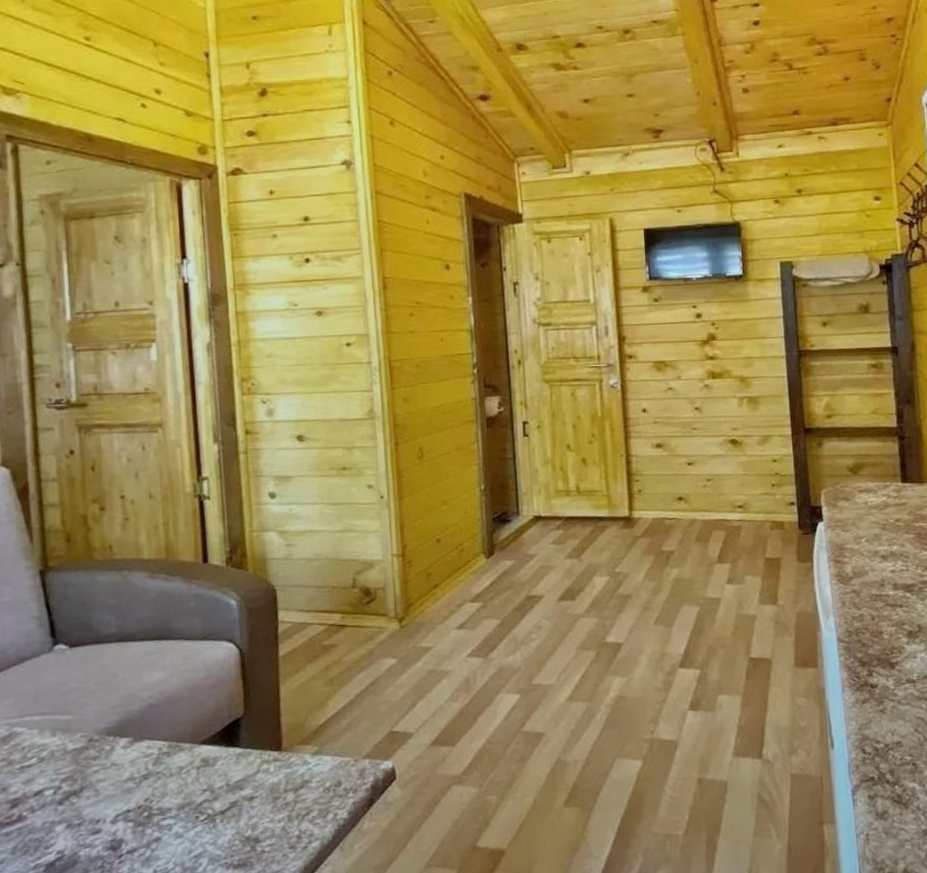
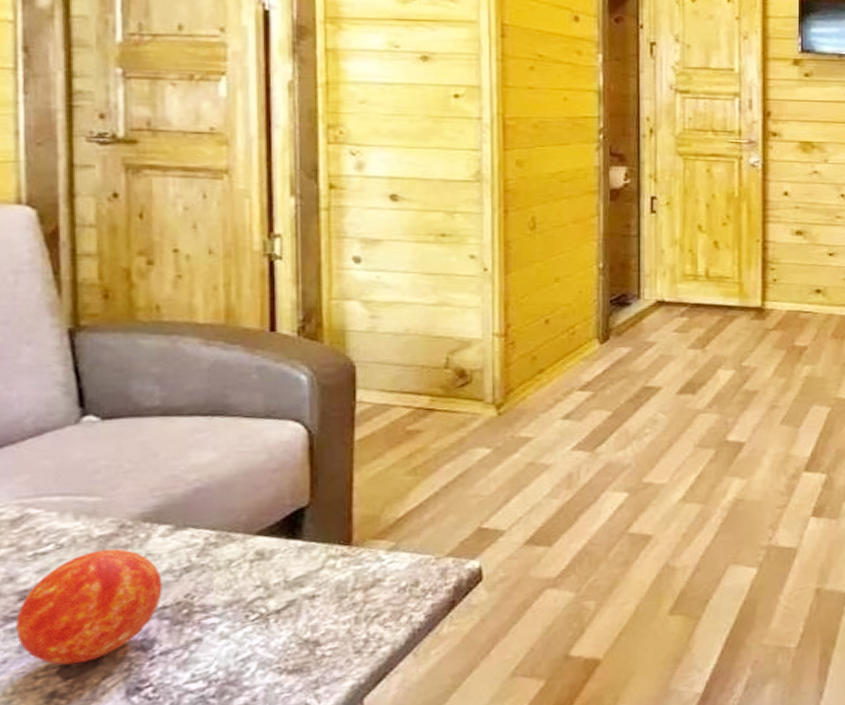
apple: none [9,760,126,864] -> present [16,548,163,665]

